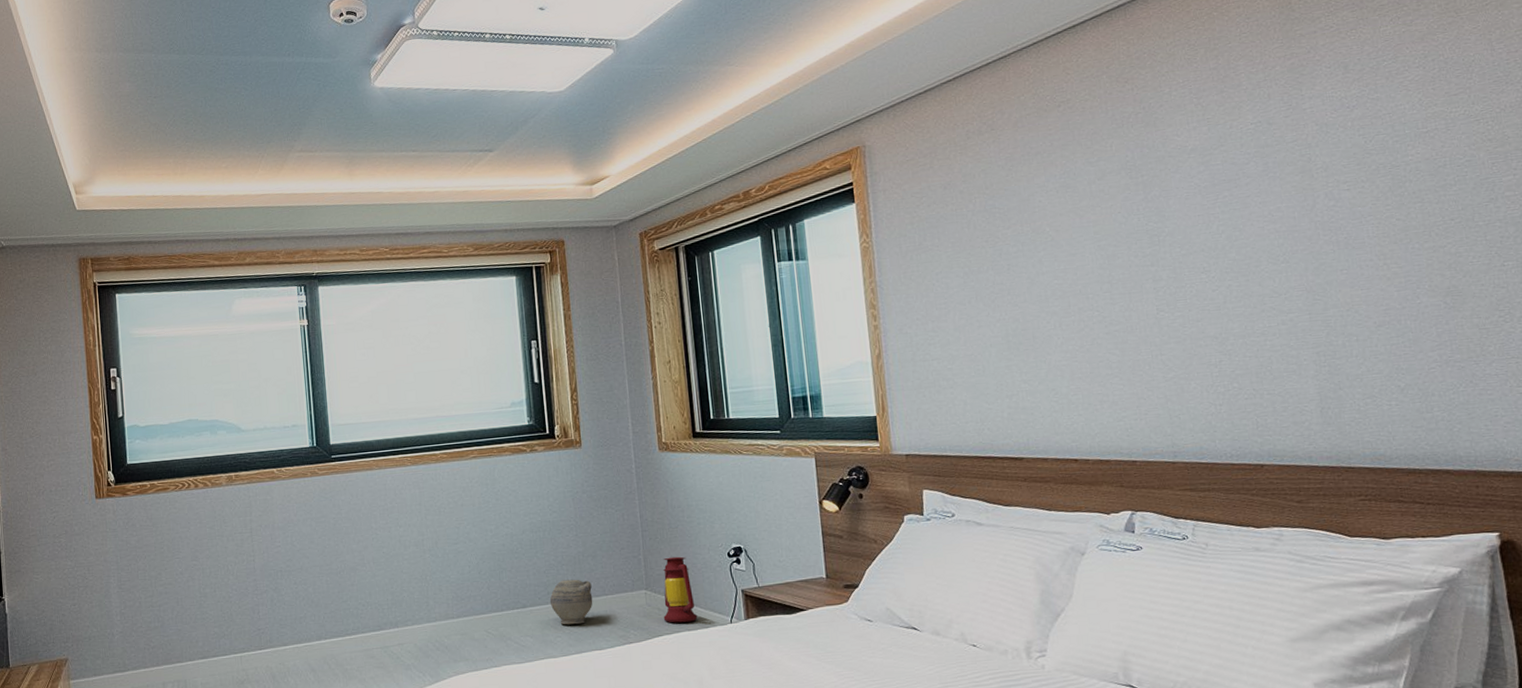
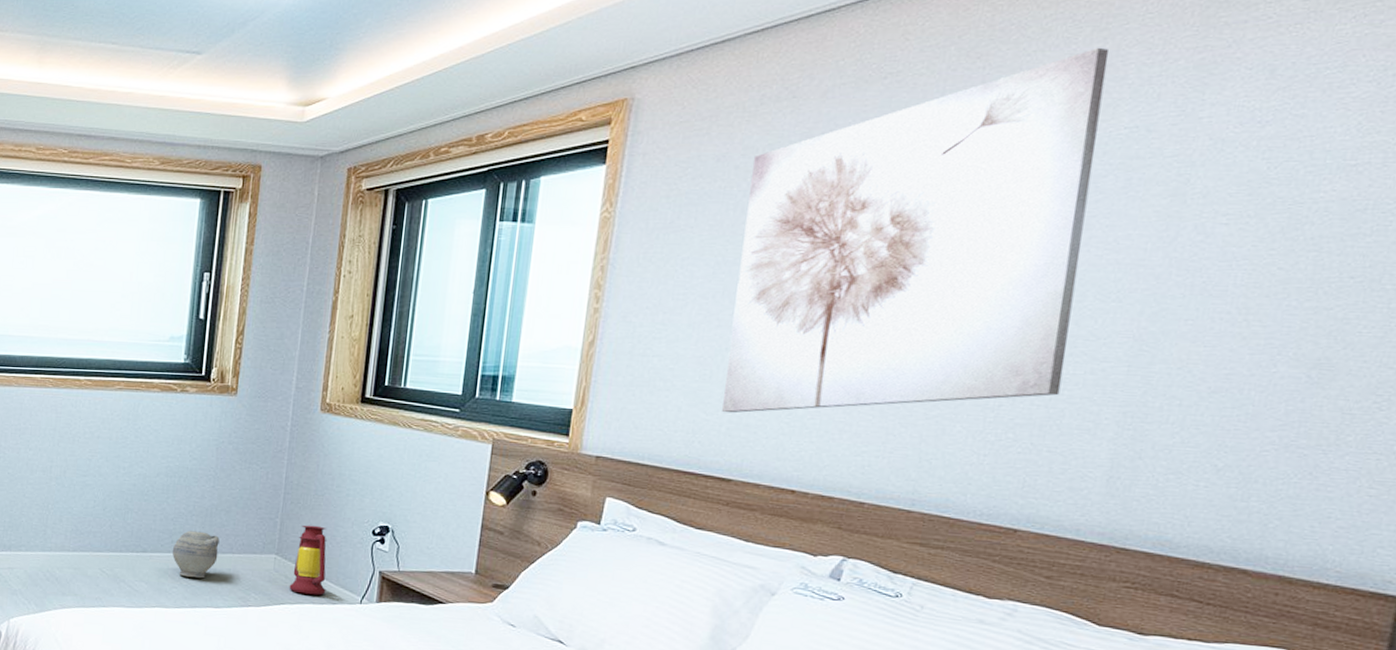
wall art: none [972,63,1264,401] -> present [722,47,1110,413]

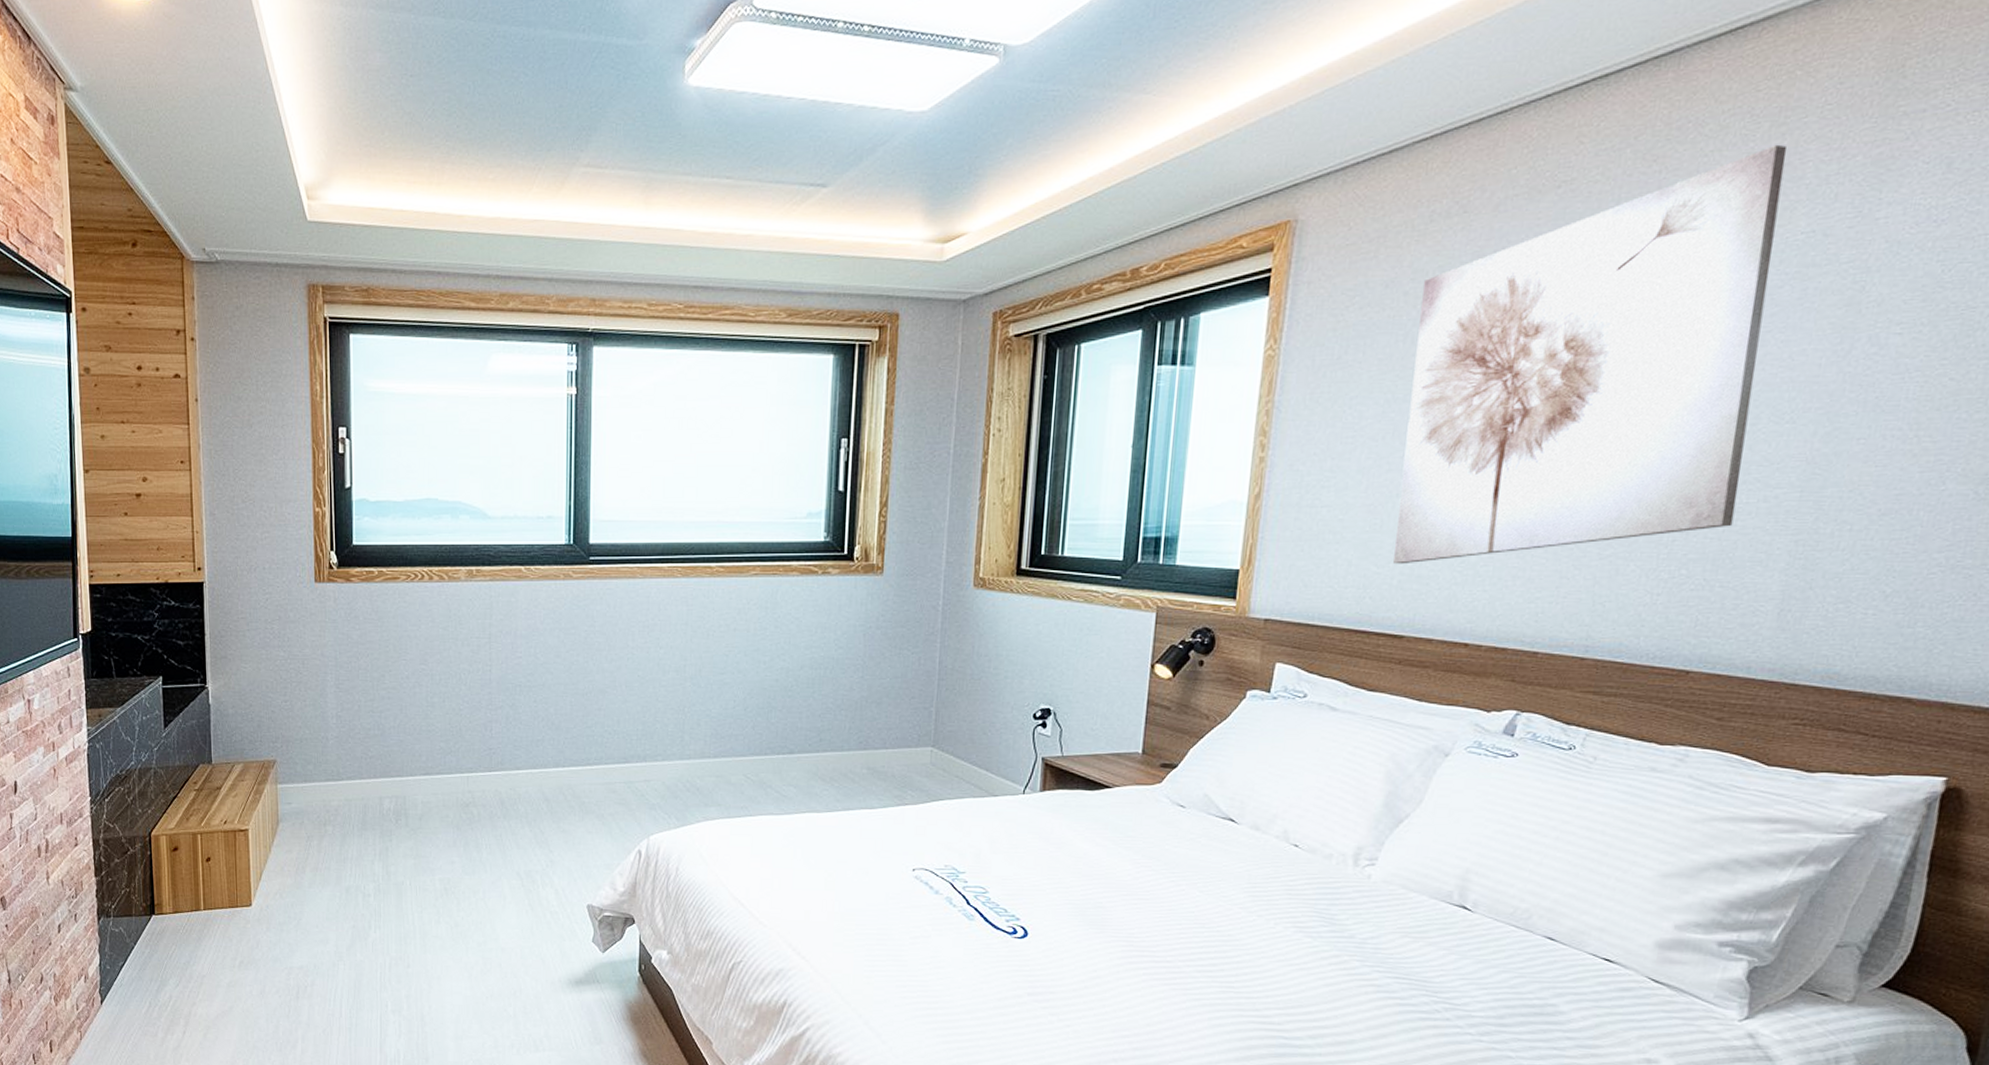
ceramic jug: present [172,530,220,579] -> none [821,727,871,778]
lantern: present [289,525,327,596] -> none [947,712,987,788]

